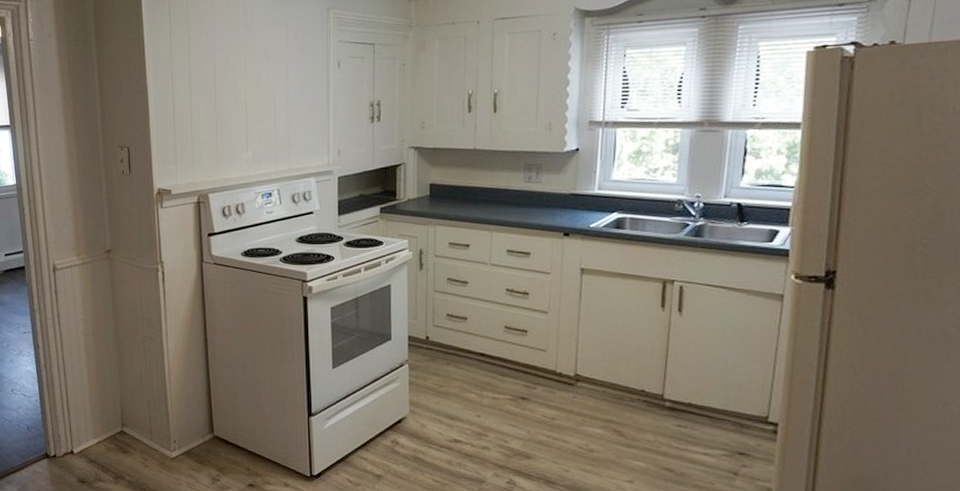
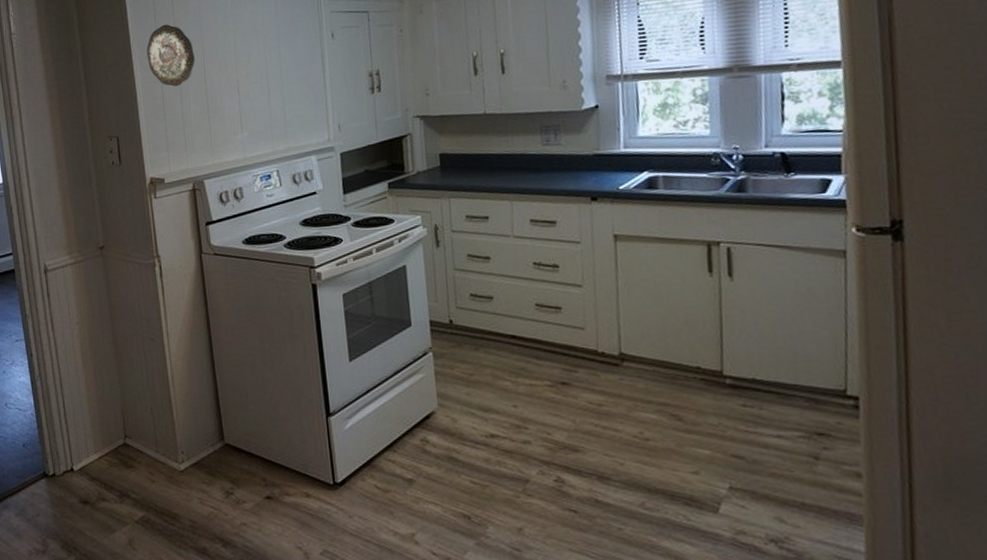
decorative plate: none [160,41,206,104] -> present [146,24,195,87]

